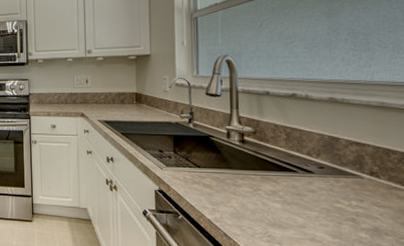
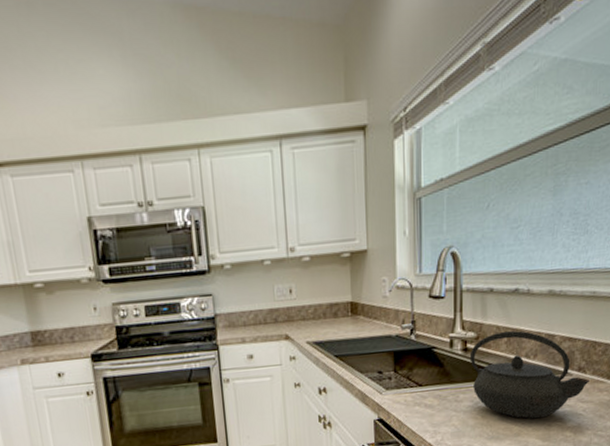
kettle: none [247,129,386,215] -> present [469,330,591,419]

